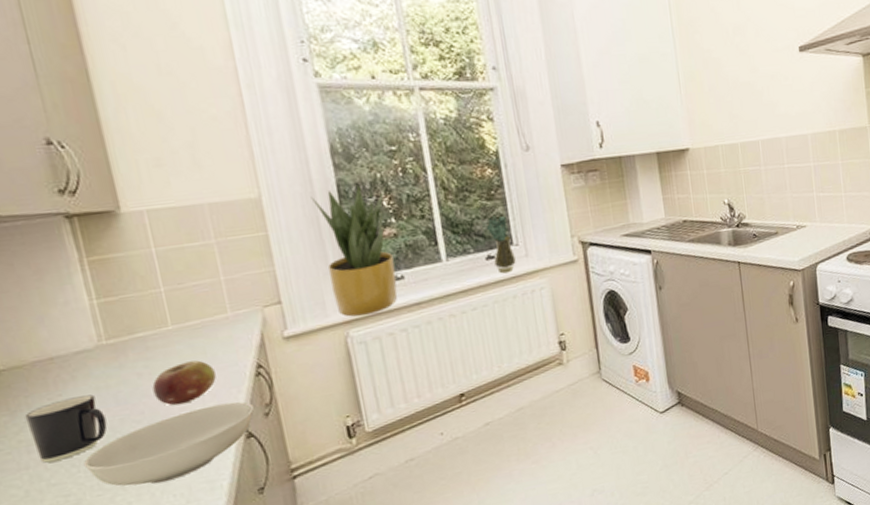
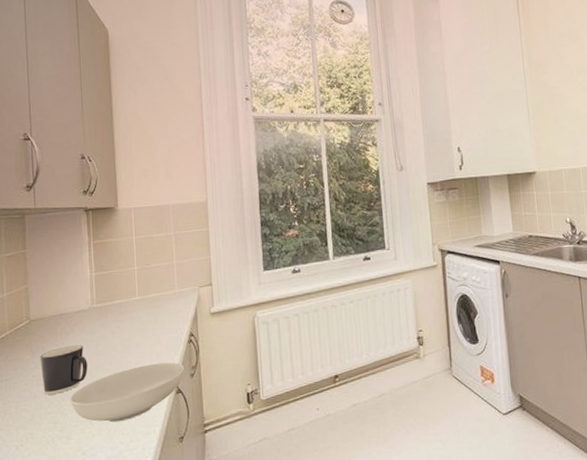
fruit: present [152,360,216,405] -> none [120,325,162,360]
planter: present [310,186,398,317] -> none [240,195,295,301]
vase: present [486,215,516,274] -> none [365,223,387,273]

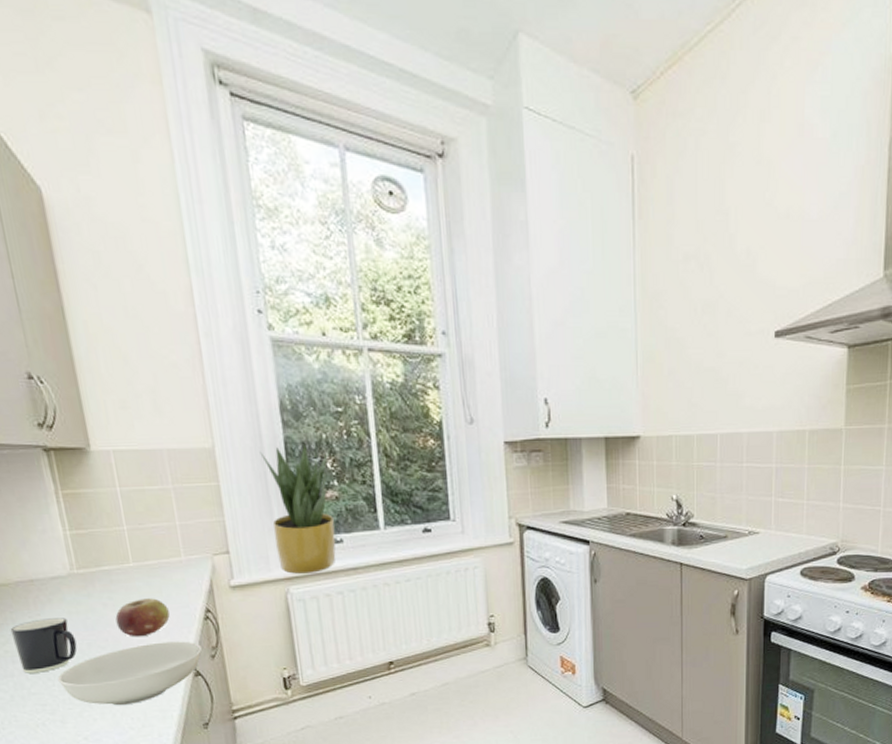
fruit: none [120,325,162,360] -> present [115,598,170,637]
planter: none [240,195,295,301] -> present [259,445,336,575]

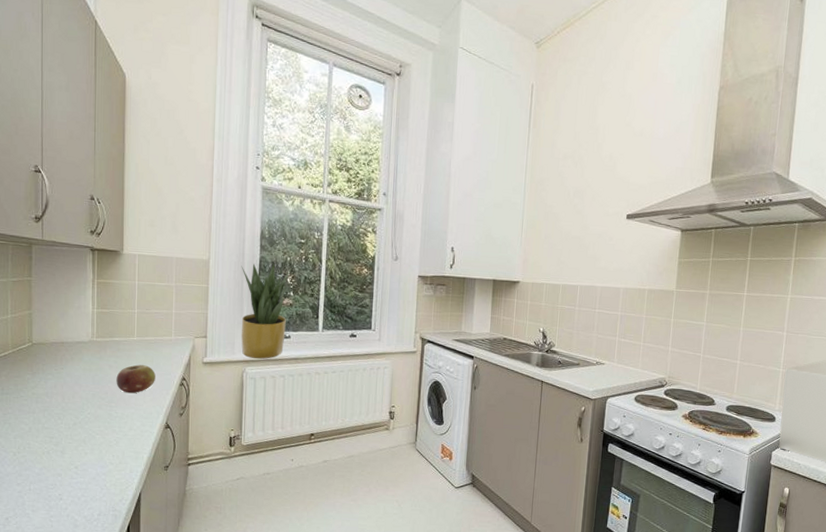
mug: present [10,618,78,673] -> none [40,372,85,413]
bowl: present [57,641,203,706] -> none [65,399,175,445]

